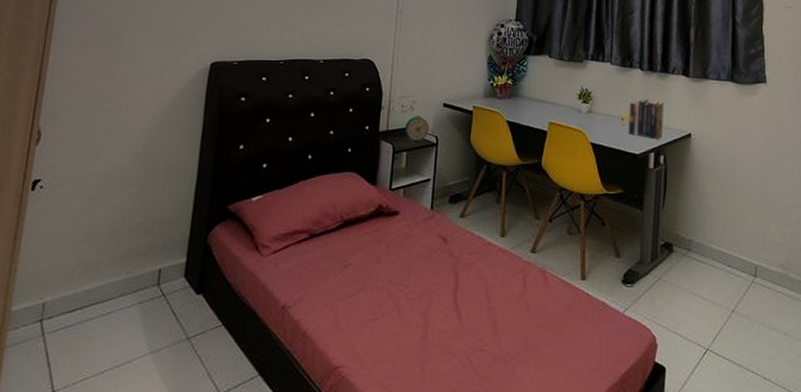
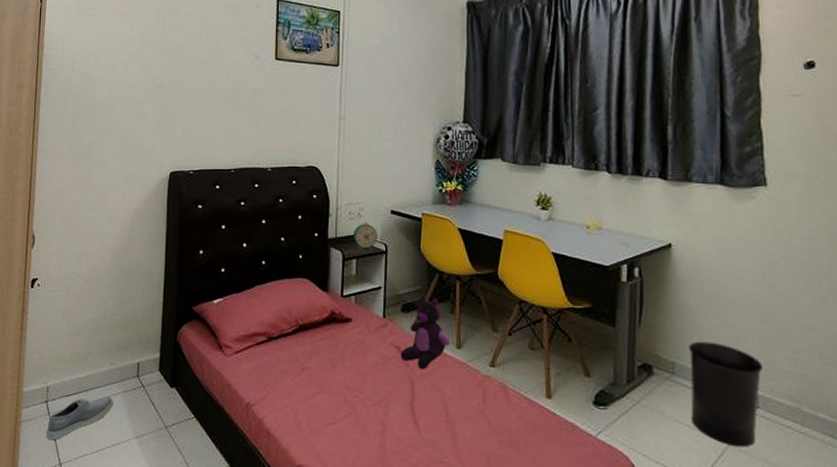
shoe: none [37,309,128,365] -> present [46,396,114,441]
stuffed animal: none [446,185,495,260] -> present [400,295,451,370]
books: present [628,98,664,140] -> none [595,204,638,250]
waste bin: none [703,220,761,313] -> present [689,341,764,447]

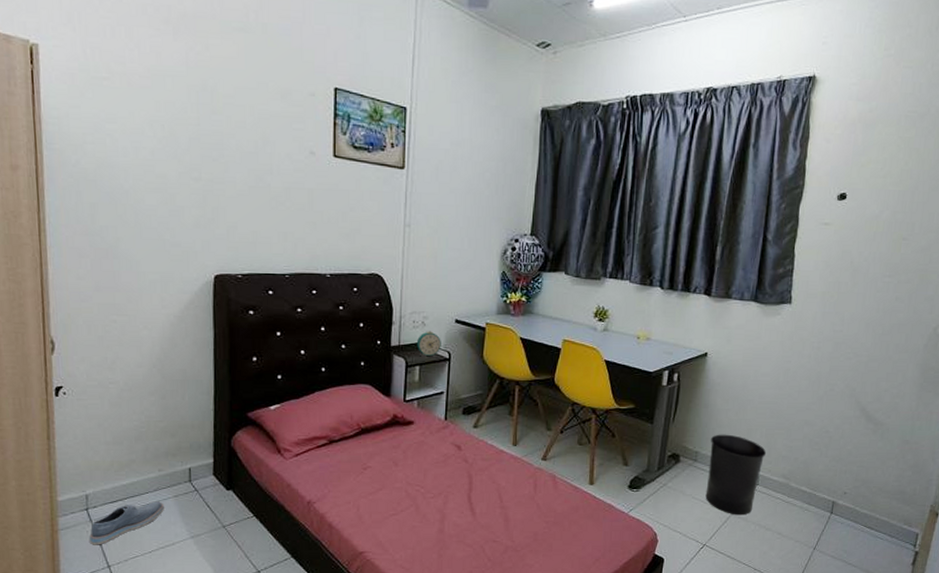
stuffed animal: present [400,295,451,370] -> none [460,399,508,465]

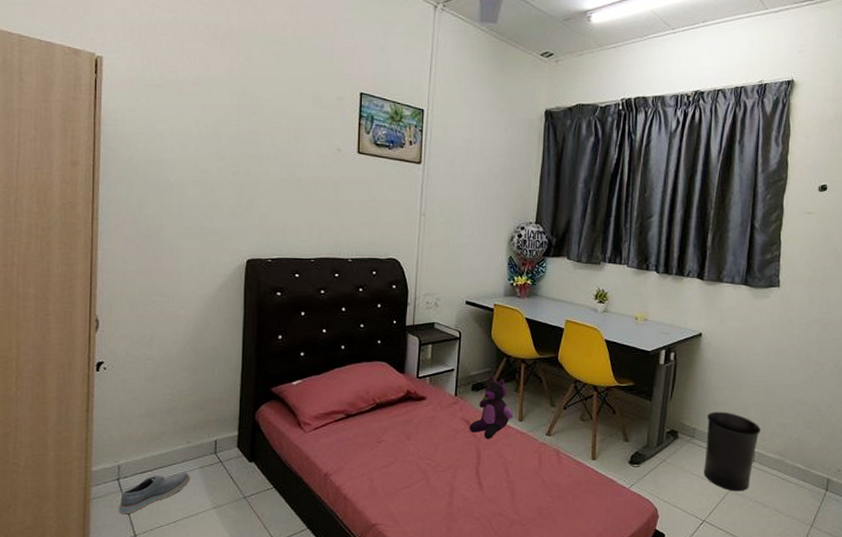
alarm clock: present [416,331,441,356] -> none [429,312,453,335]
stuffed animal: none [460,399,508,465] -> present [469,376,514,440]

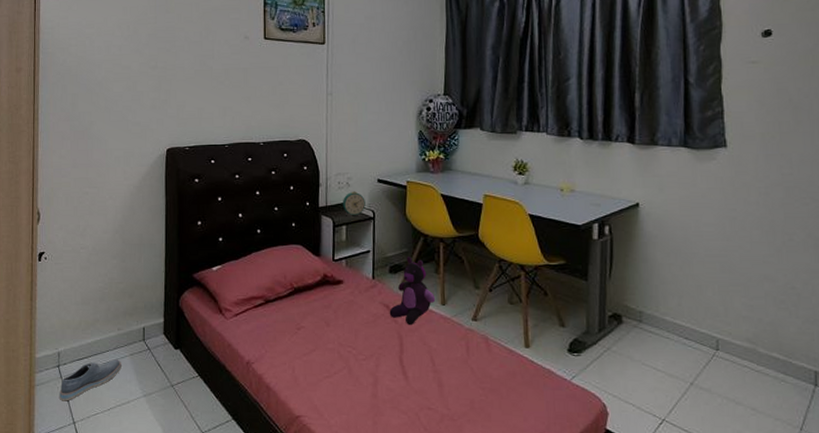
alarm clock: none [429,312,453,335] -> present [342,191,365,215]
waste bin: present [703,411,761,492] -> none [655,291,723,386]

